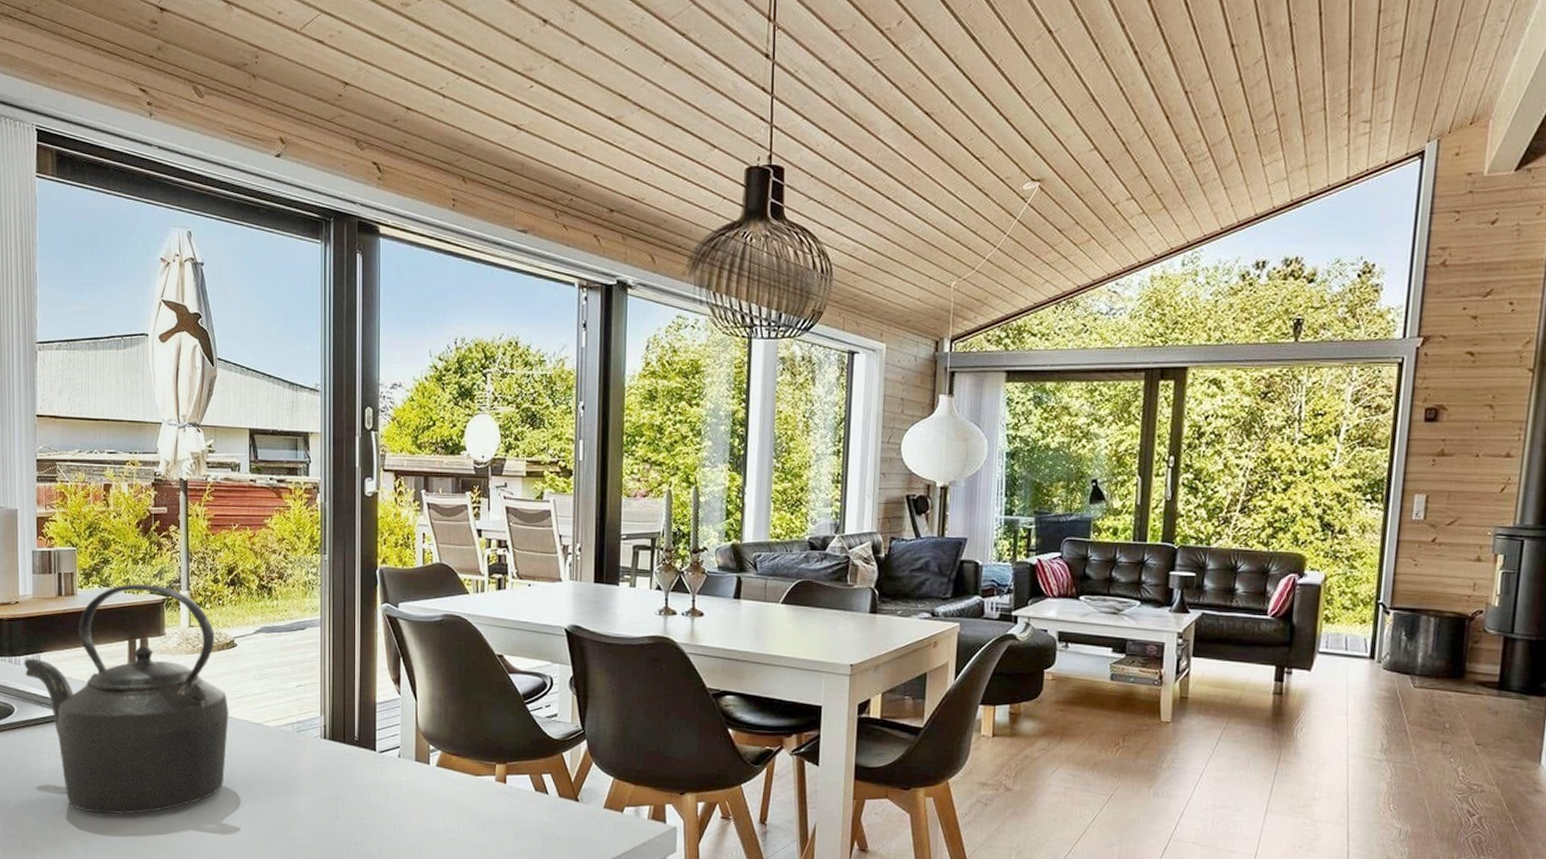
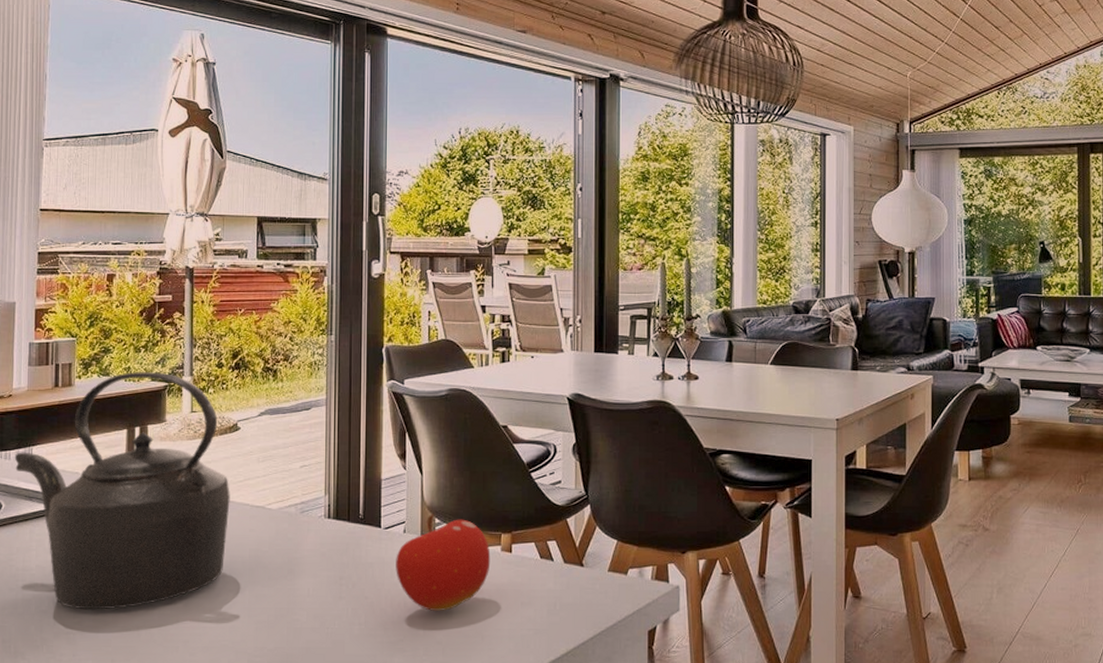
fruit: none [391,740,485,837] -> present [396,514,491,611]

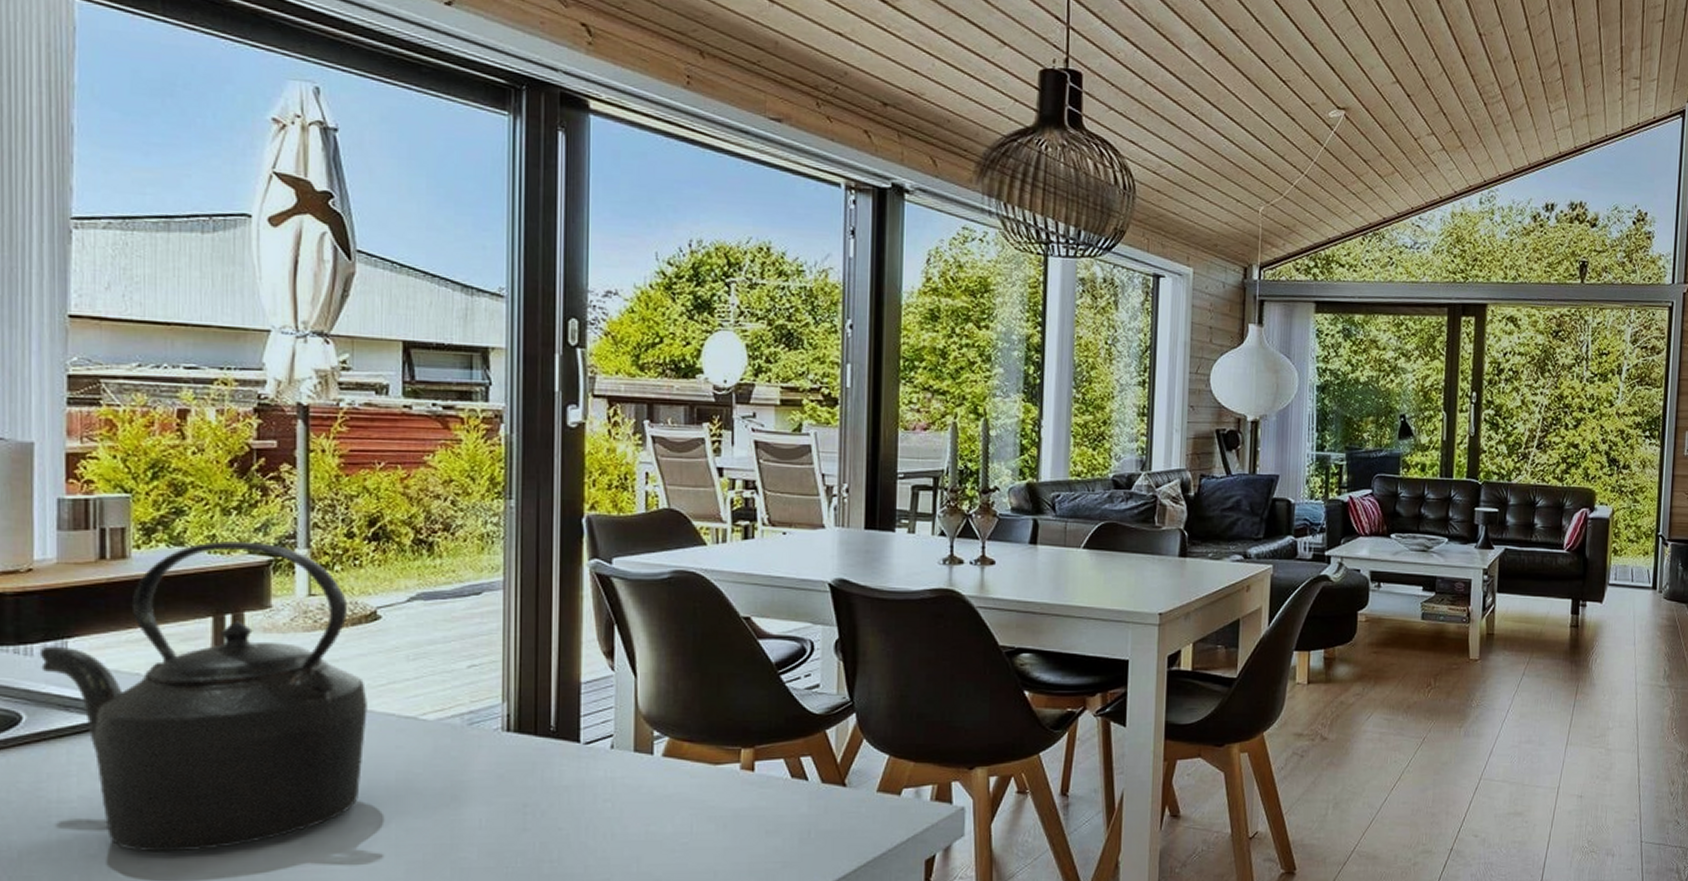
fruit: present [396,514,491,611] -> none [600,725,727,843]

